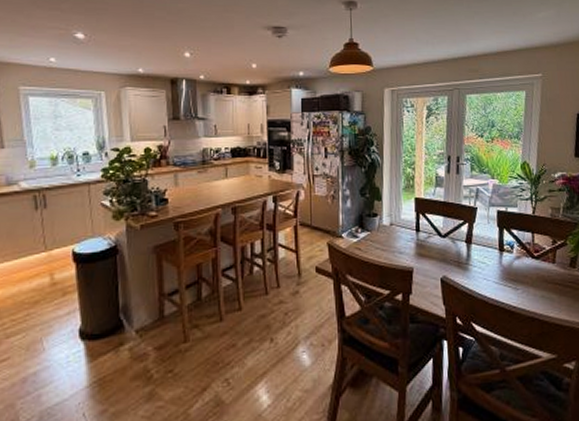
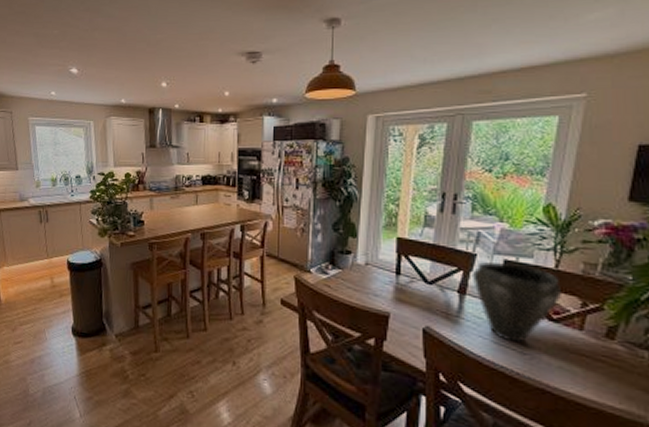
vase: none [476,213,539,280] -> present [473,262,563,343]

